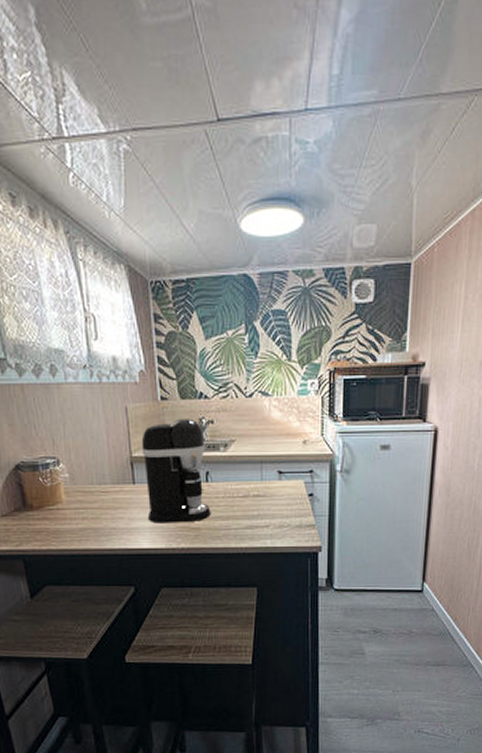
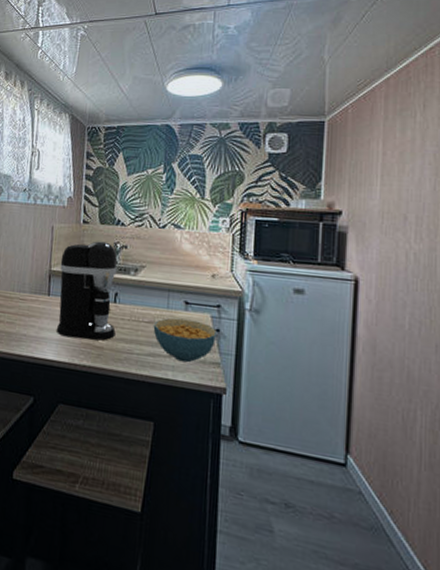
cereal bowl: none [249,488,312,529] -> present [153,318,218,363]

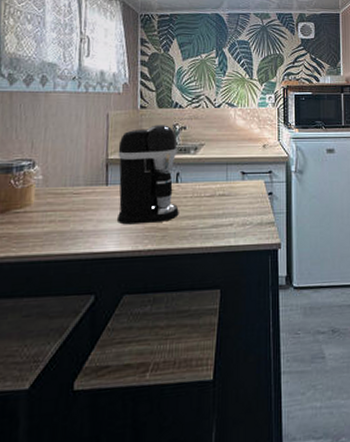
cereal bowl: present [153,318,218,363] -> none [214,188,271,228]

